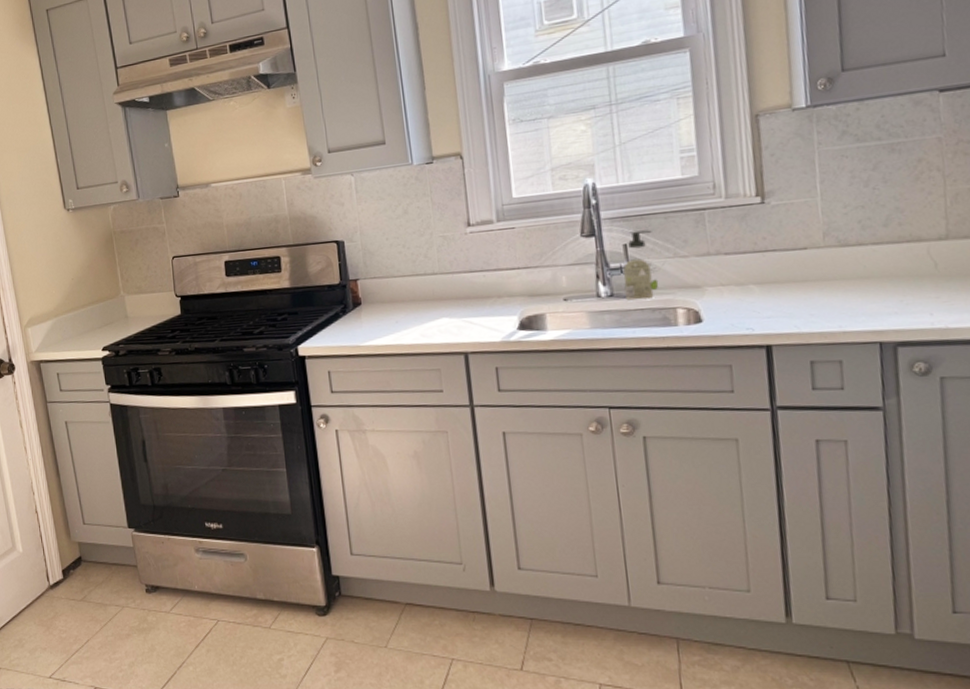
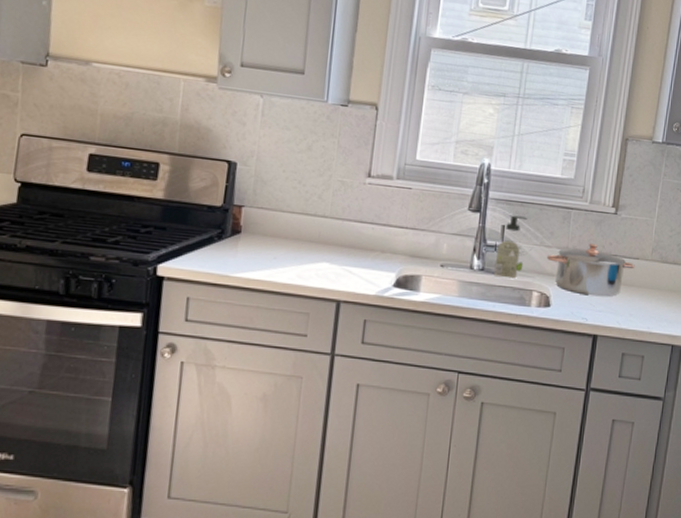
cooking pot: none [684,242,804,303] -> present [546,243,635,297]

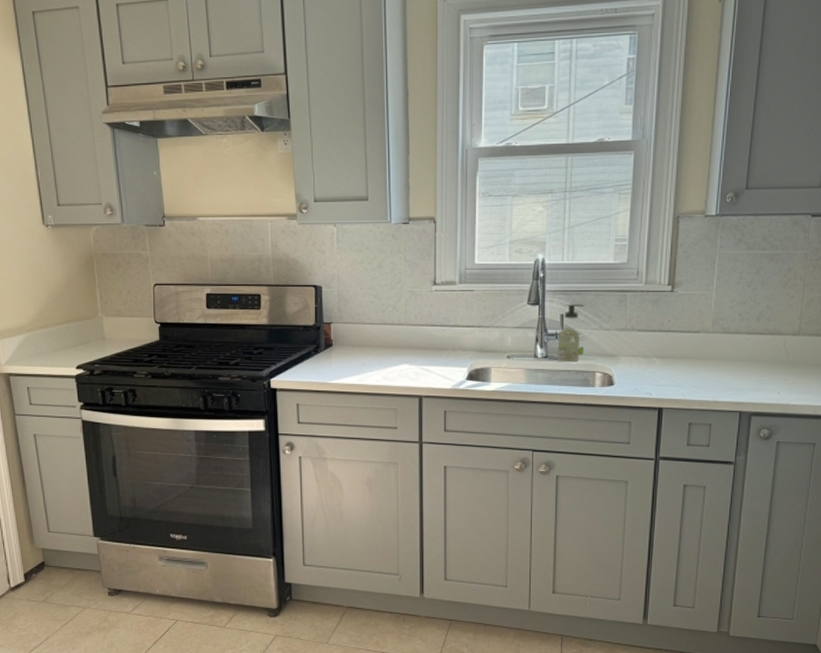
cooking pot: present [546,243,635,297] -> none [606,322,696,372]

